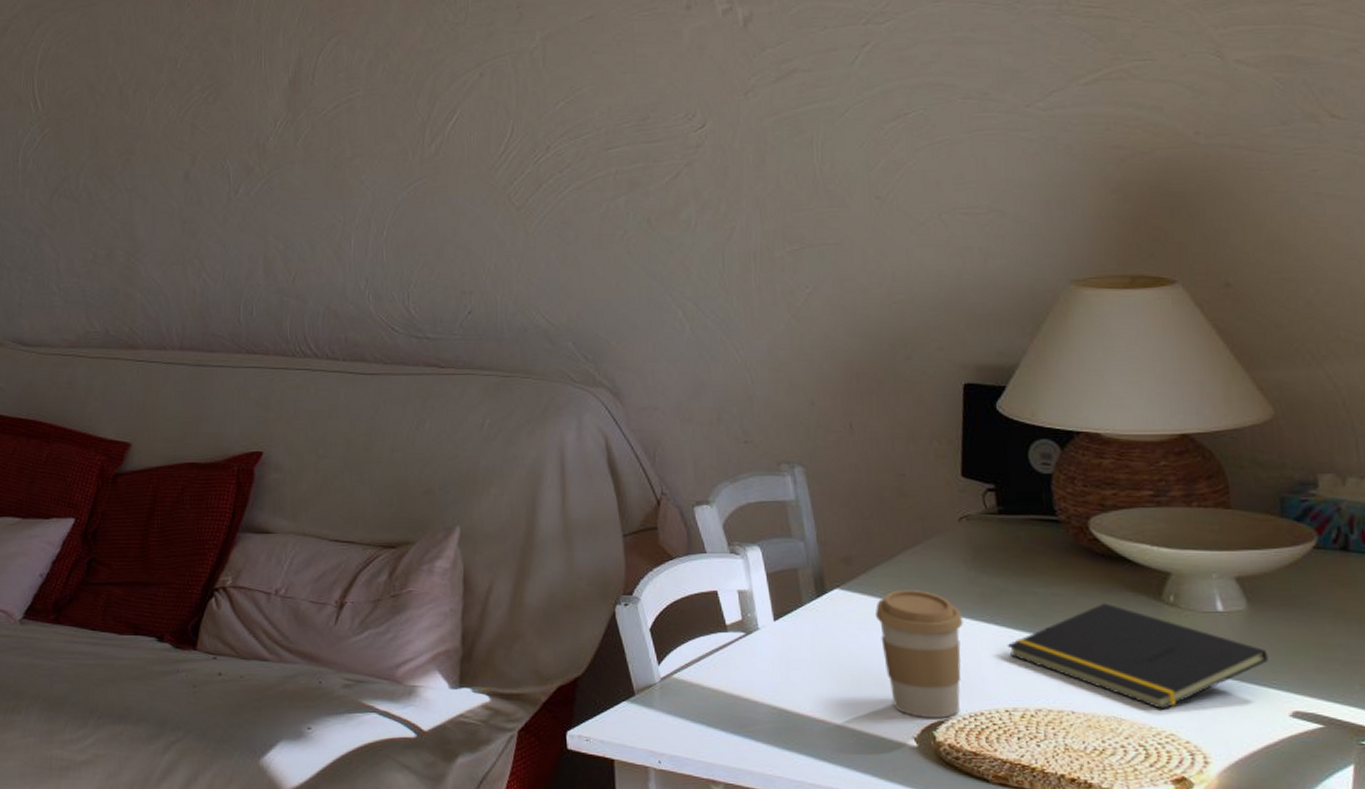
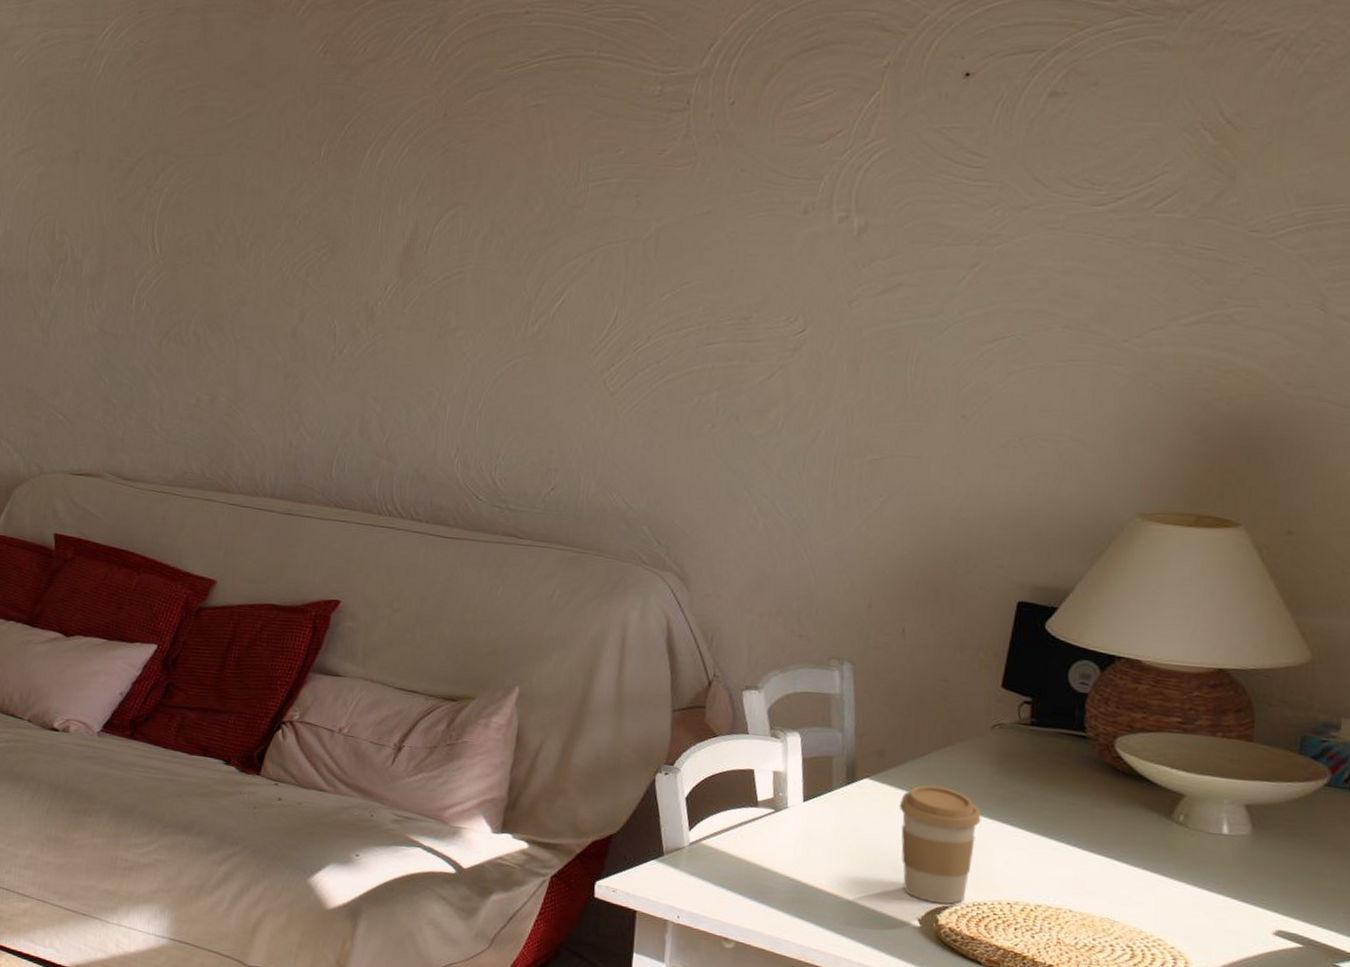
notepad: present [1007,603,1269,709] -> none [1018,815,1263,917]

